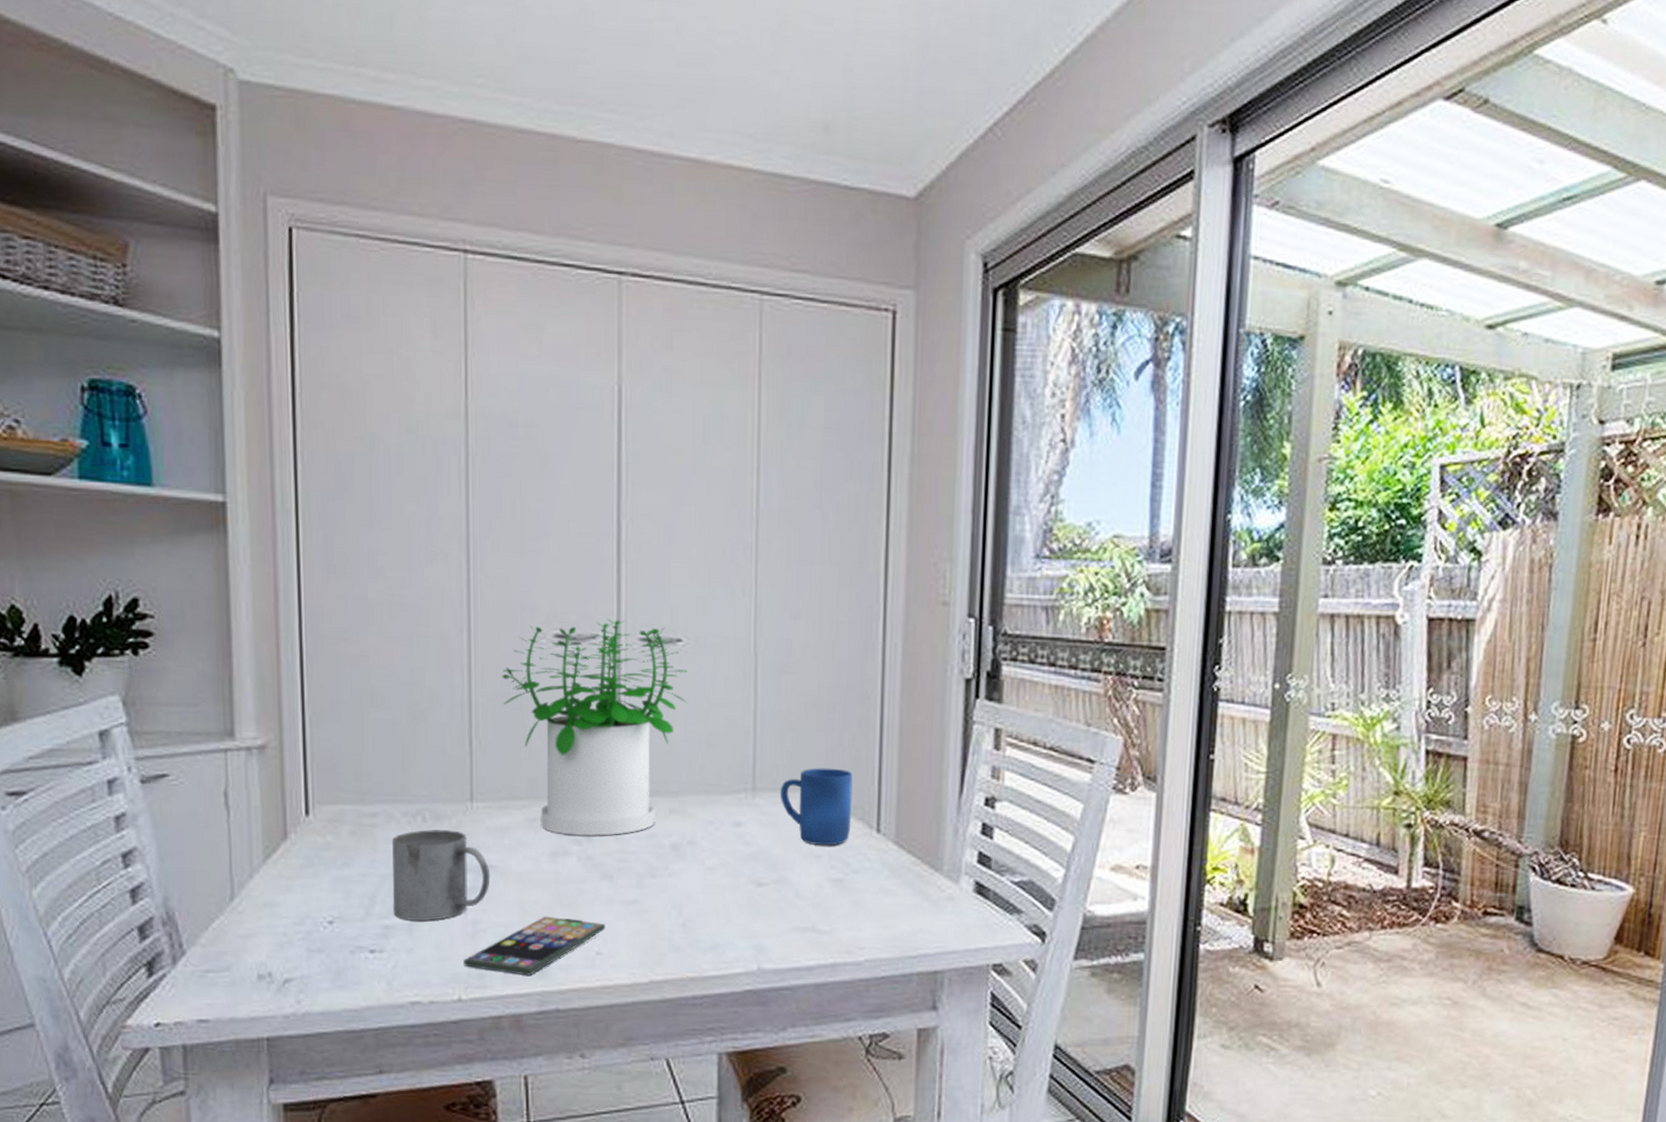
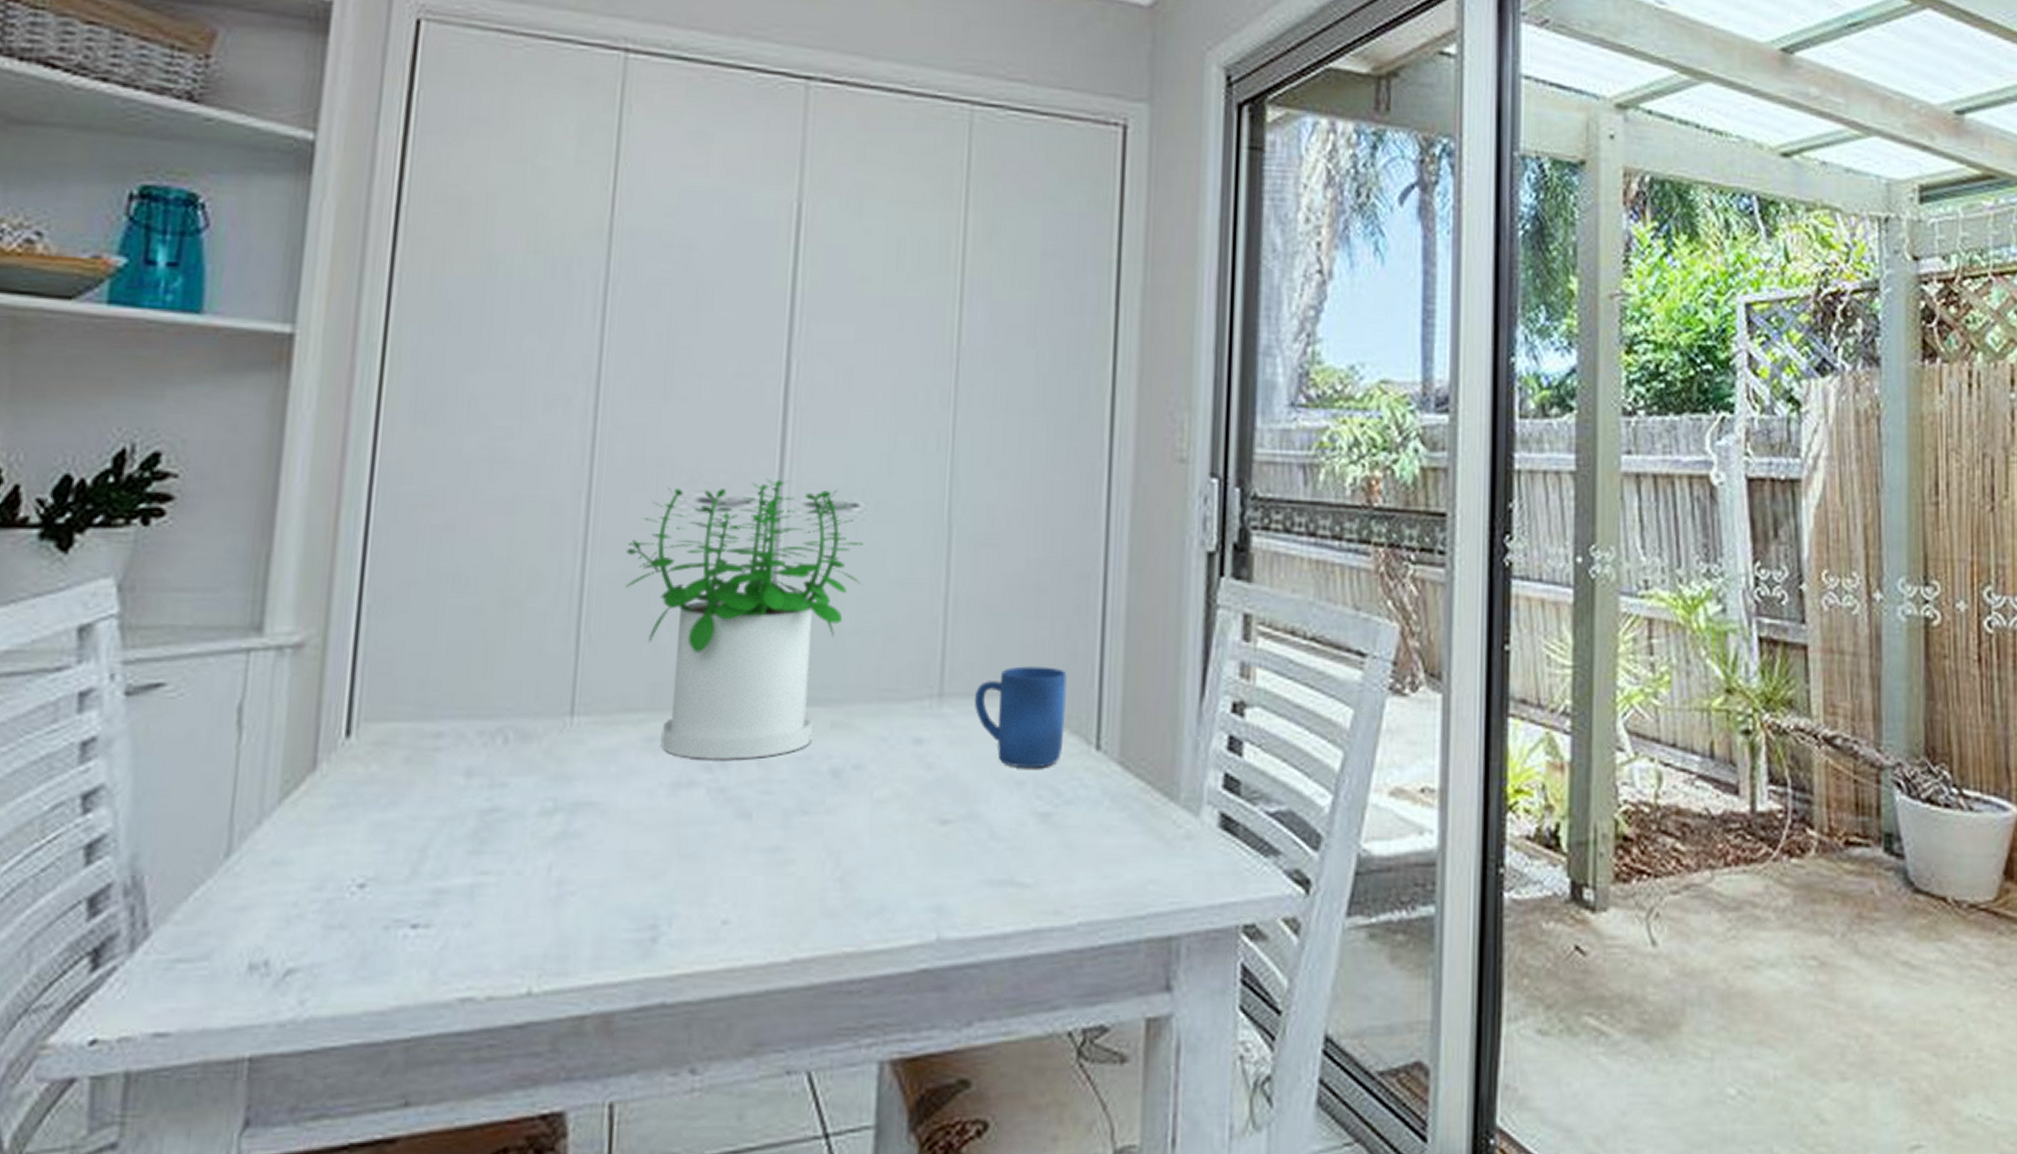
mug: present [392,830,490,921] -> none [449,754,588,881]
smartphone: present [463,916,605,976] -> none [539,871,737,956]

